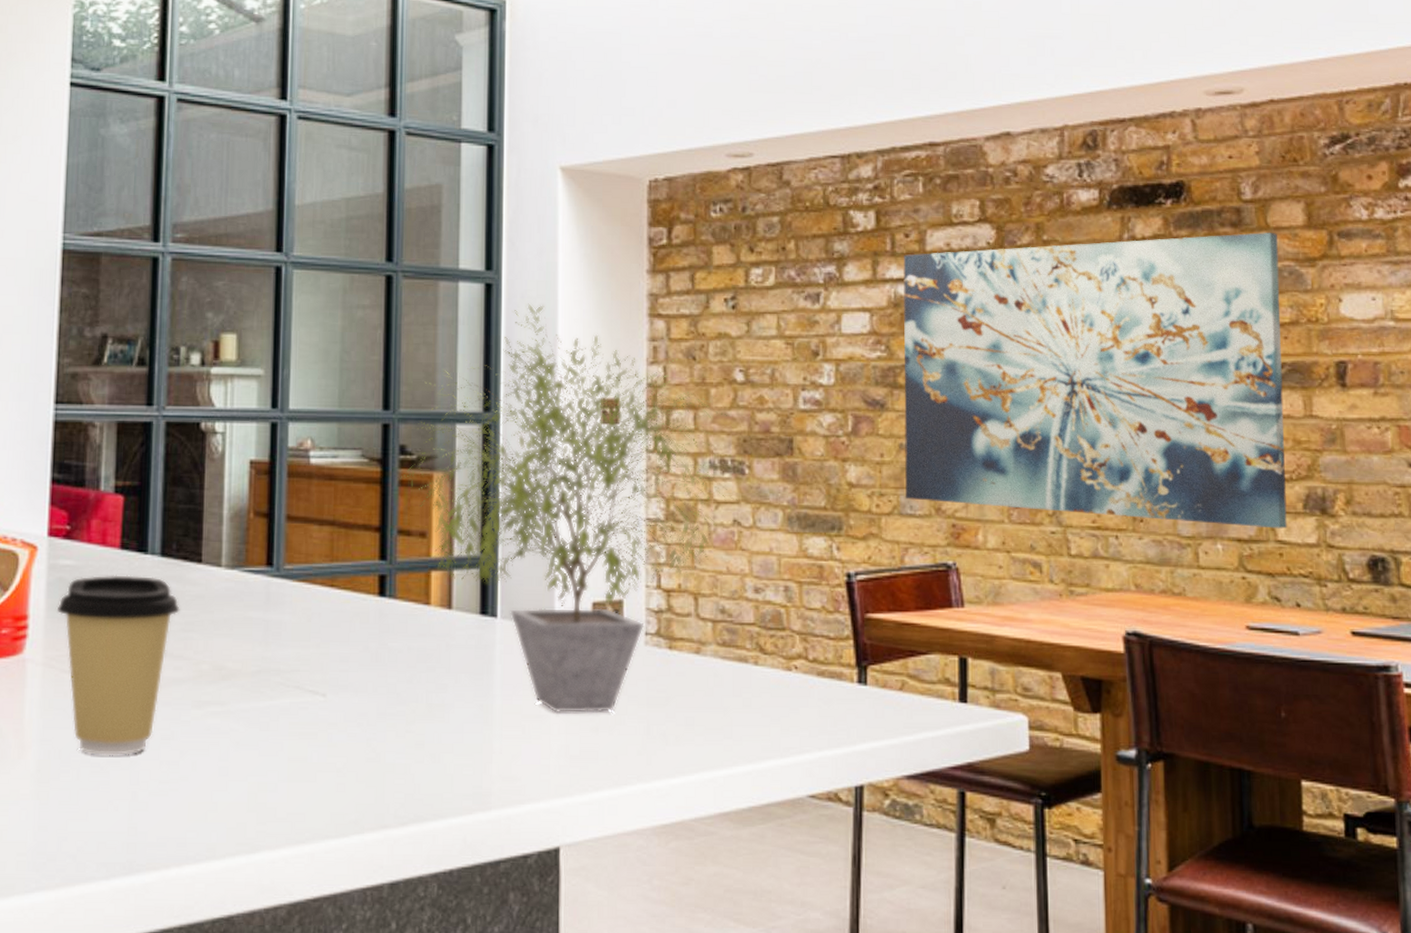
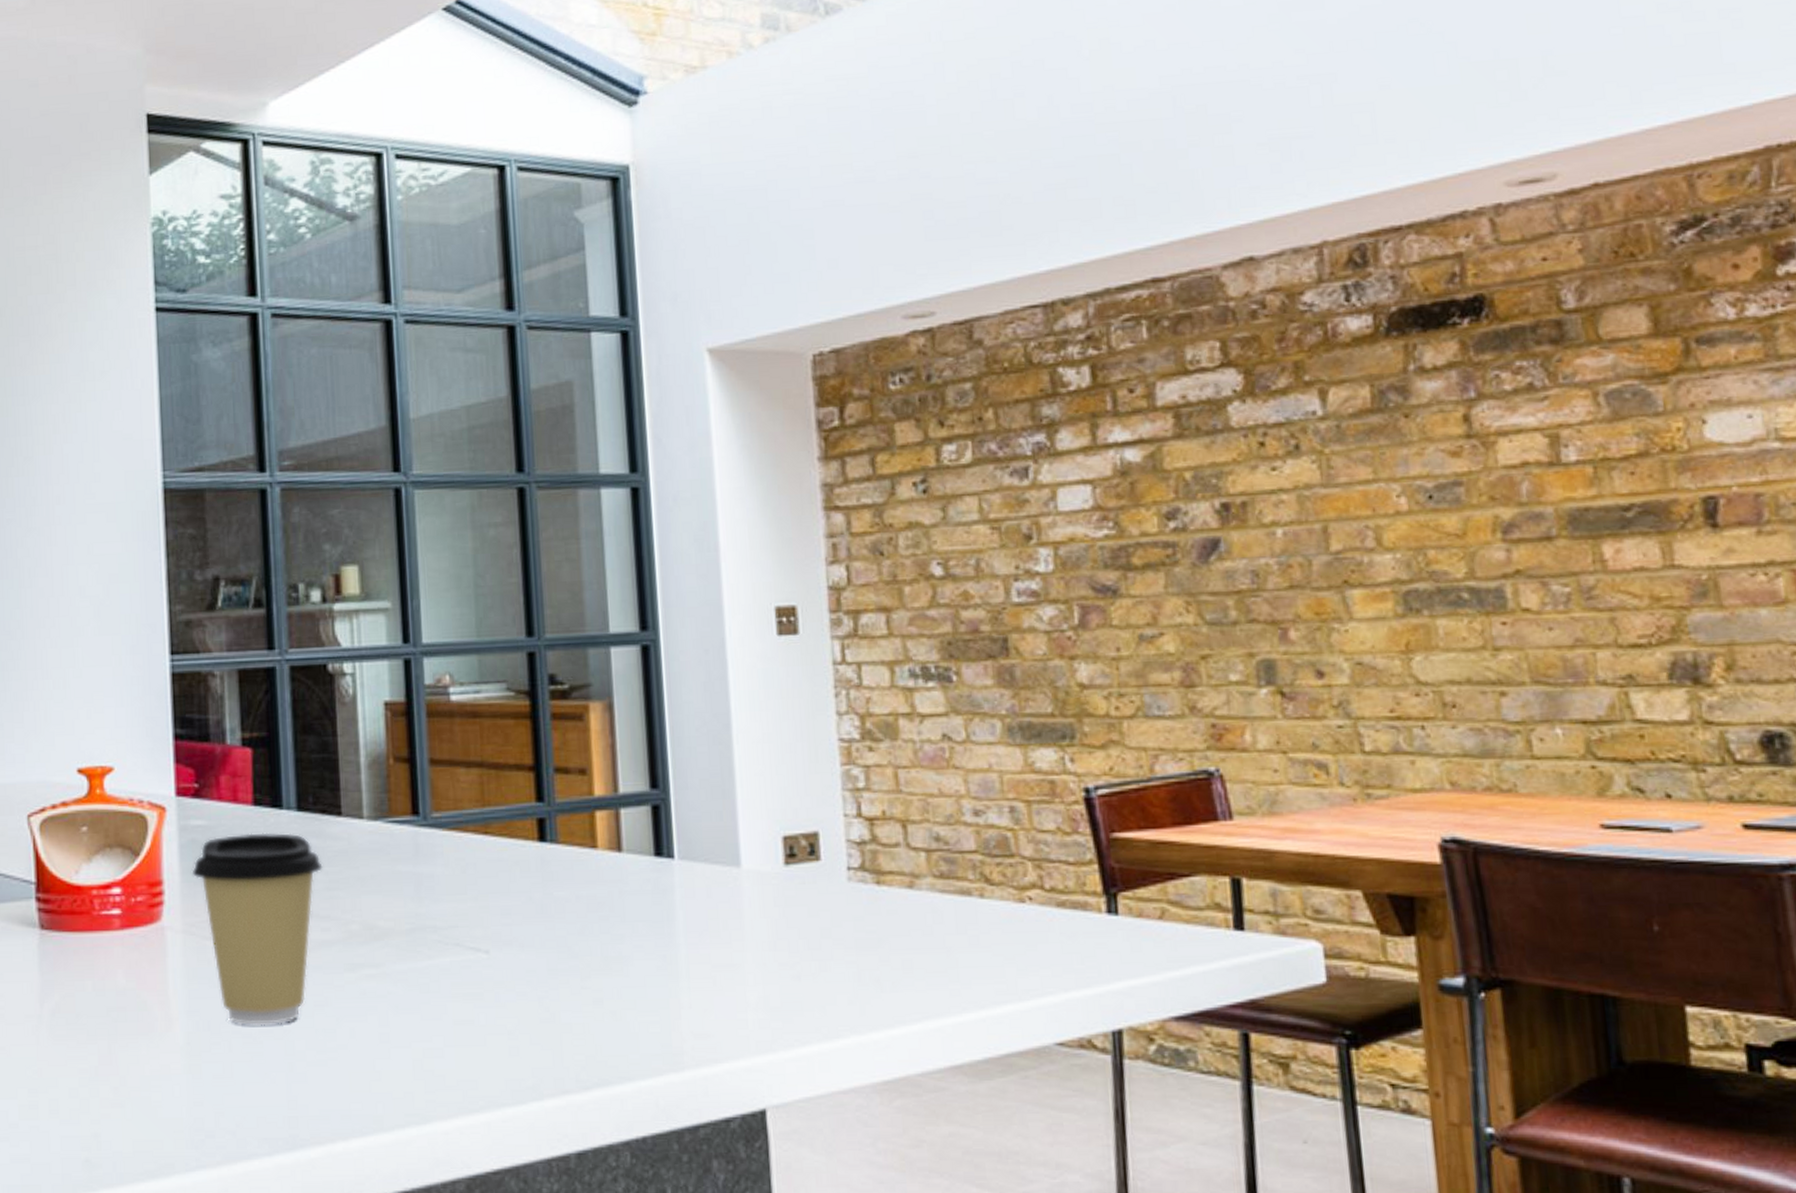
potted plant: present [396,303,738,714] -> none [548,506,946,962]
wall art: present [903,233,1287,529] -> none [1128,346,1648,706]

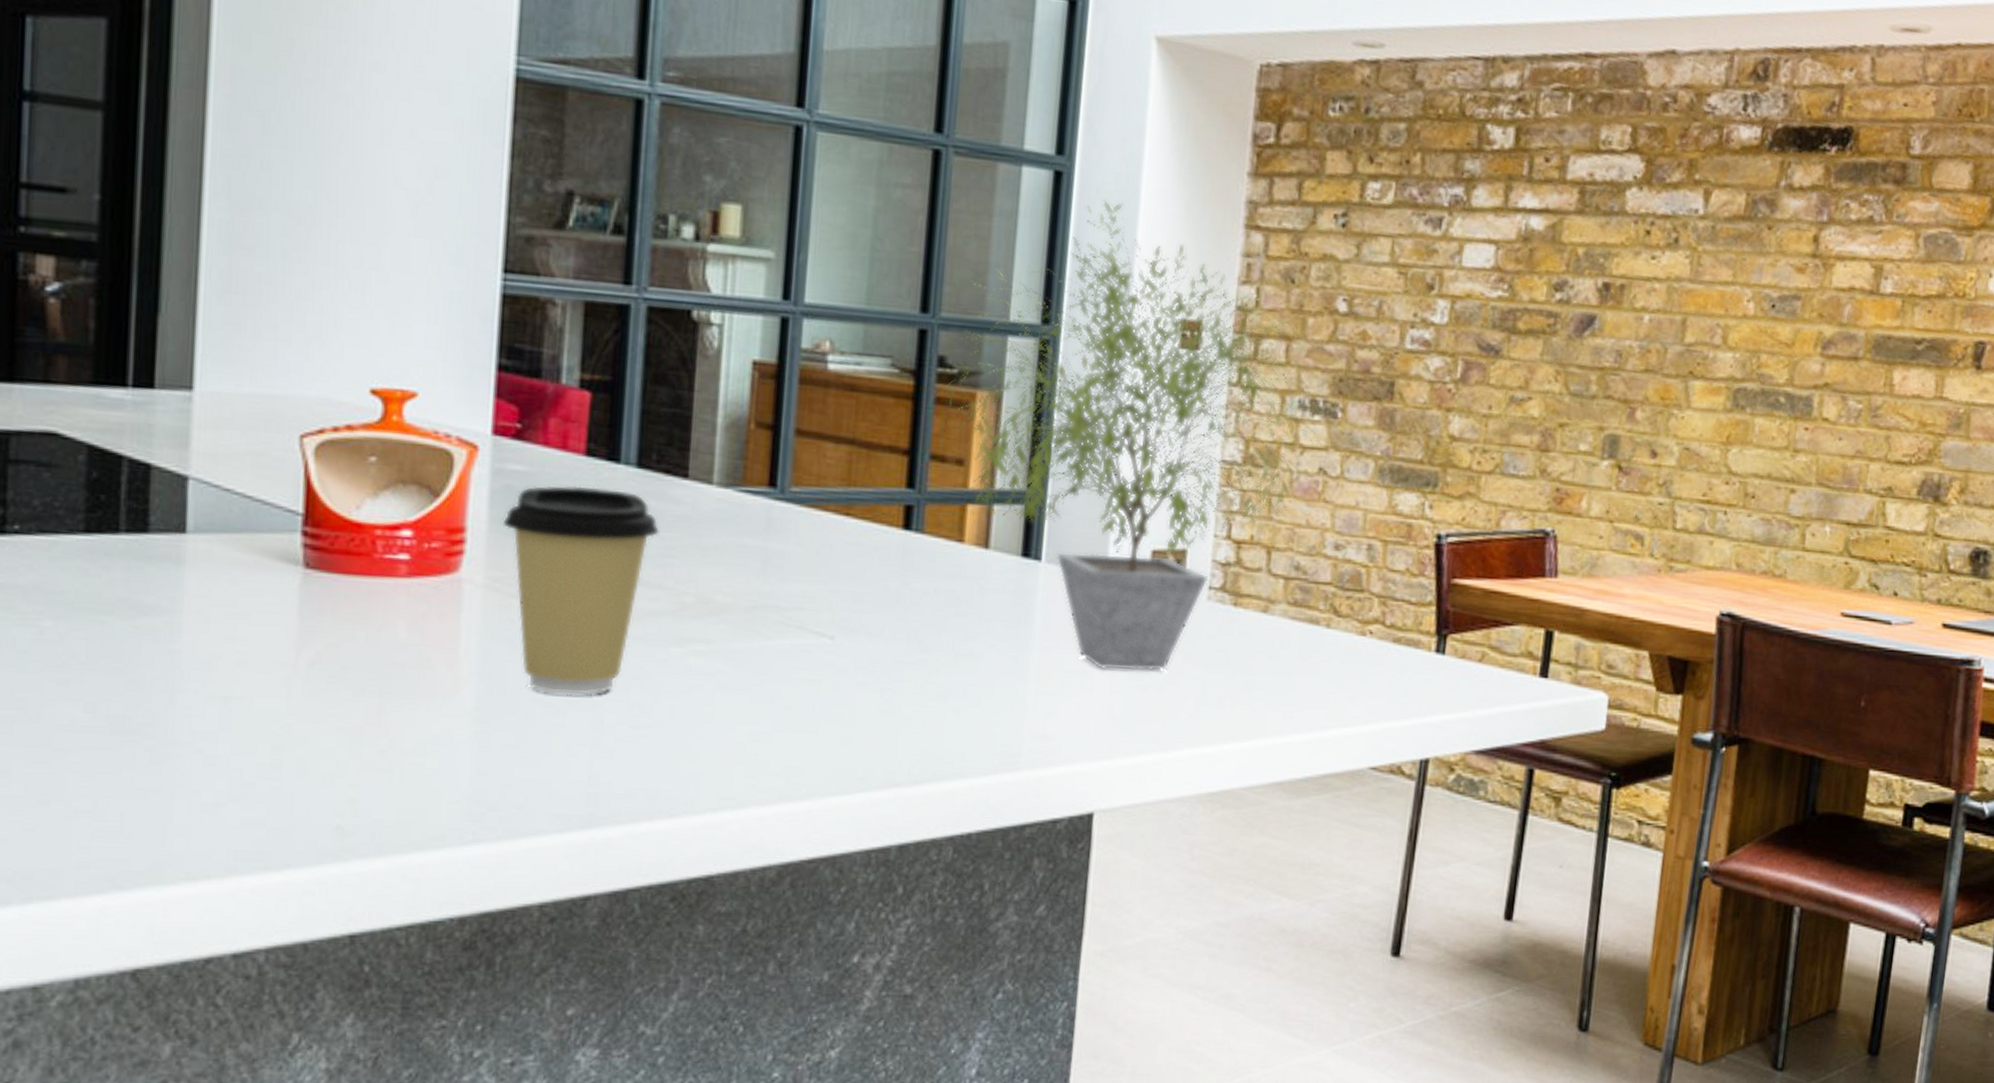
potted plant: none [548,506,946,962] -> present [932,199,1326,672]

